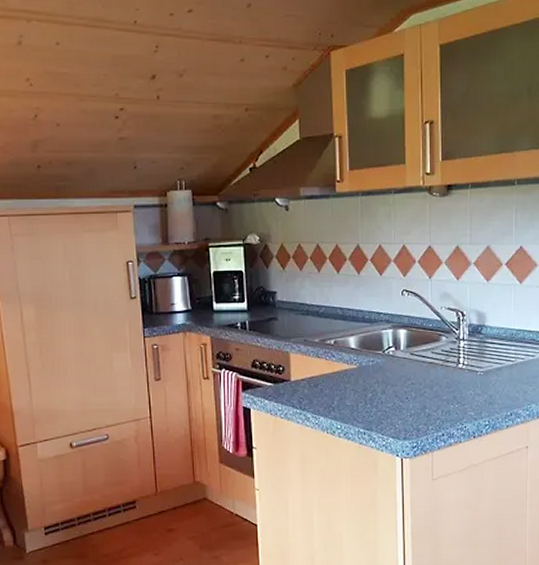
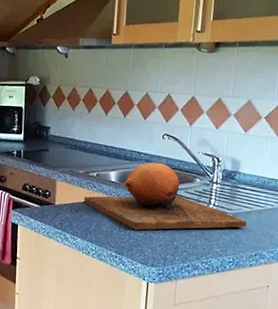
chopping board: none [322,322,499,401] -> present [83,162,247,230]

